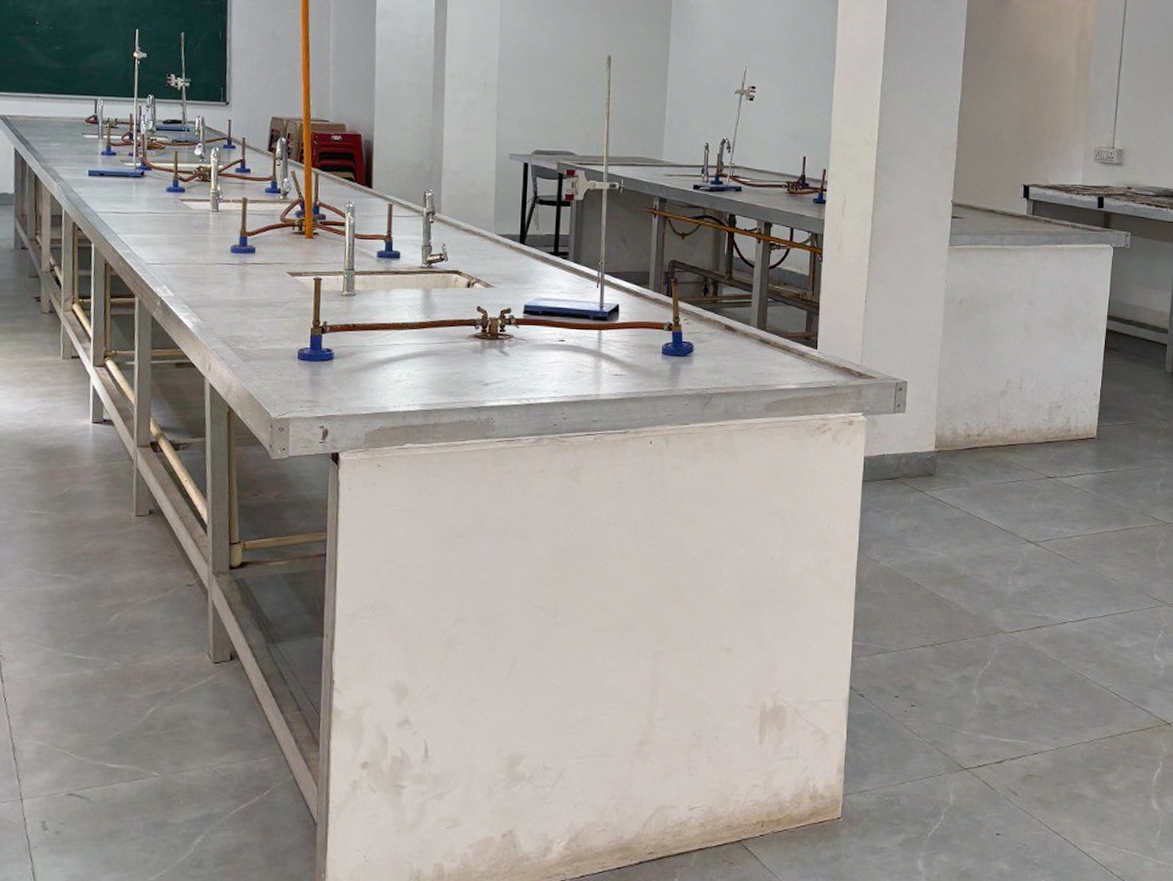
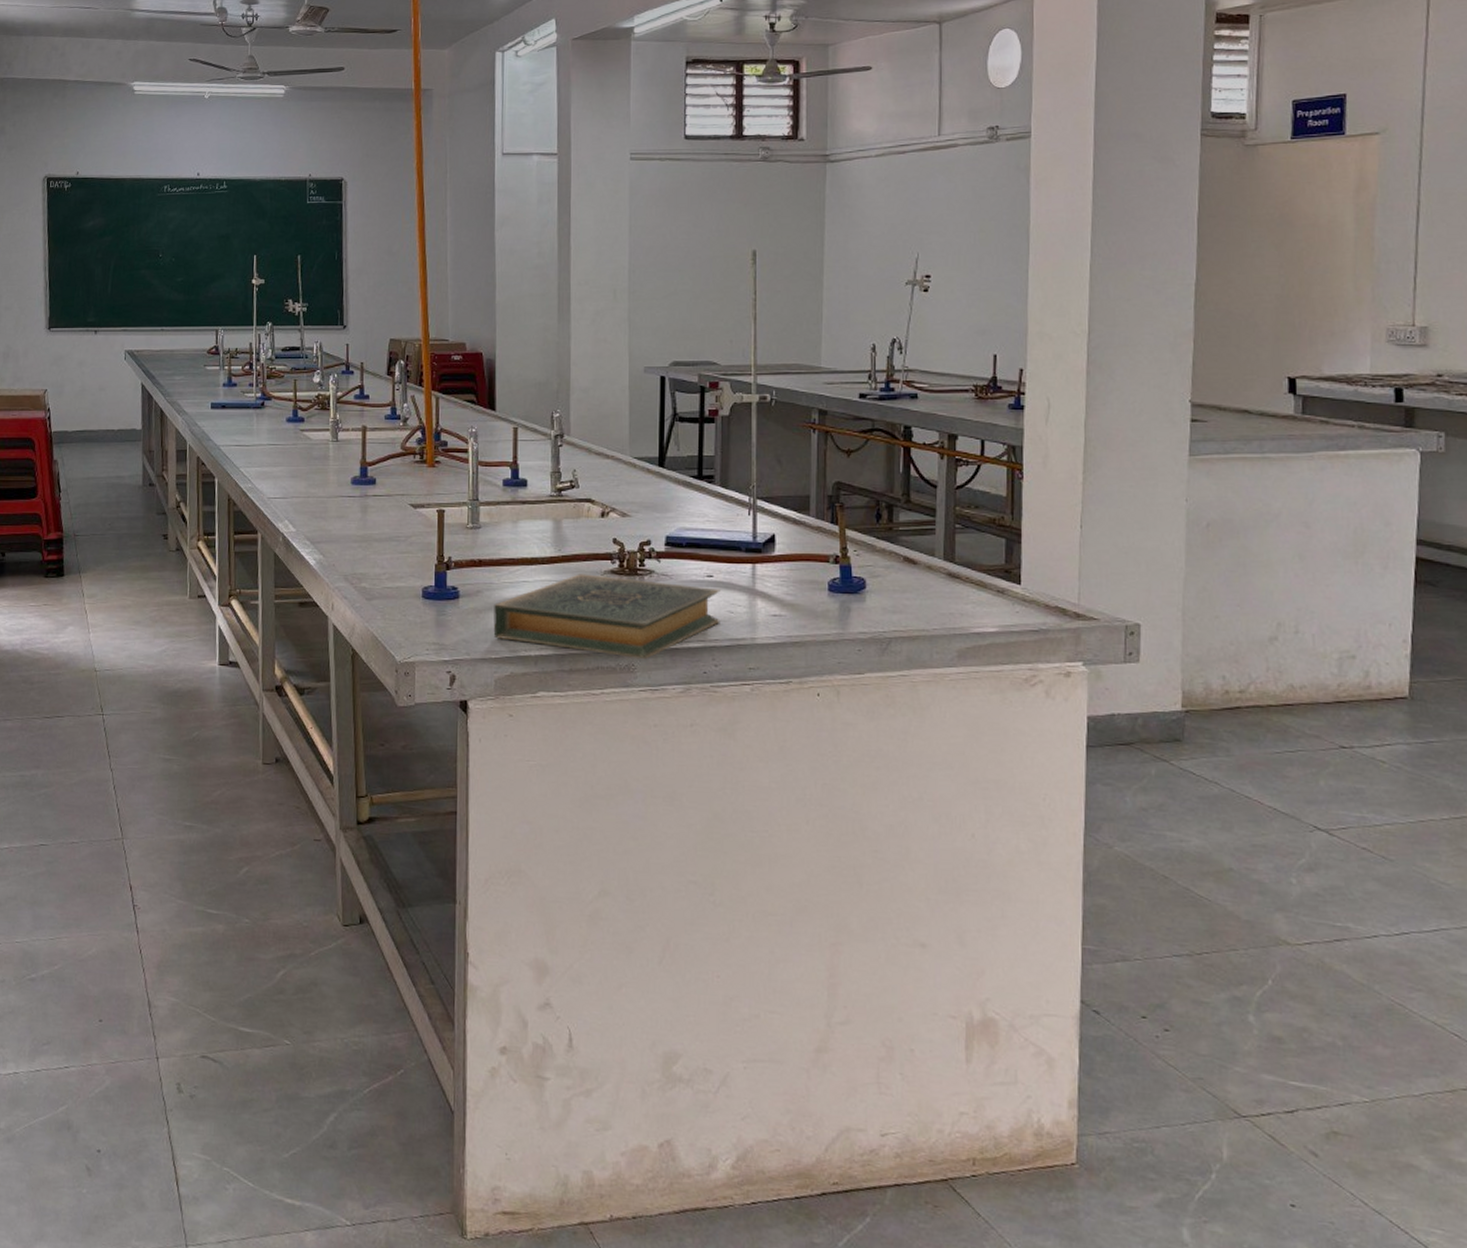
hardback book: none [365,338,571,413] -> present [493,574,722,659]

